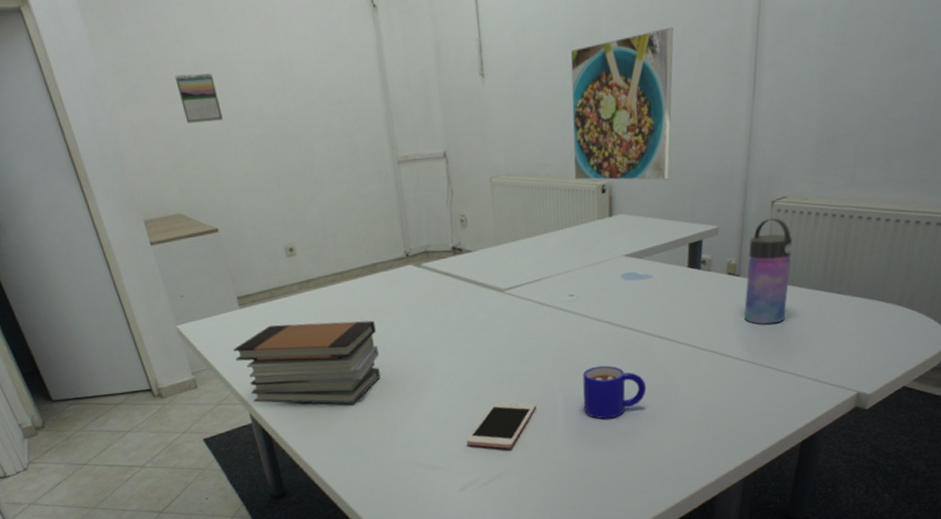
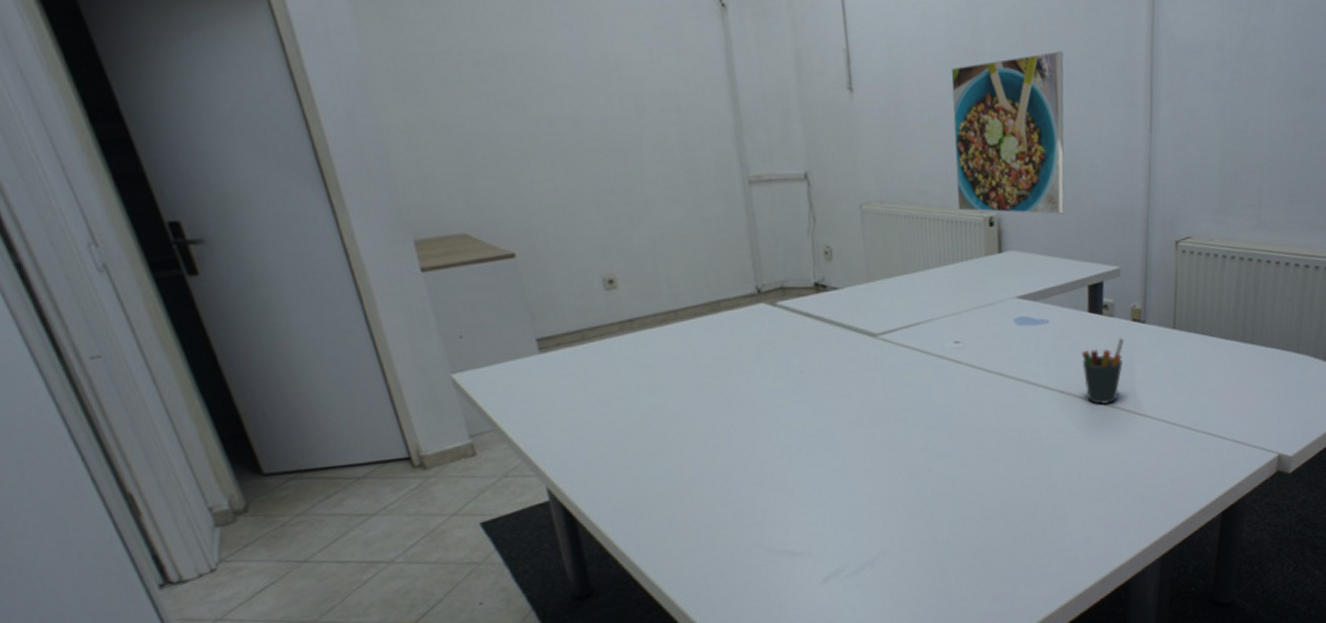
calendar: present [175,73,223,124] -> none [467,66,528,125]
book stack: present [233,320,381,404] -> none [528,369,723,475]
cell phone: present [466,401,536,449] -> none [831,468,917,528]
mug: present [582,365,647,419] -> none [971,424,1047,489]
pen holder: none [680,289,720,348] -> present [1082,337,1125,405]
water bottle: present [744,218,793,325] -> none [1152,259,1201,378]

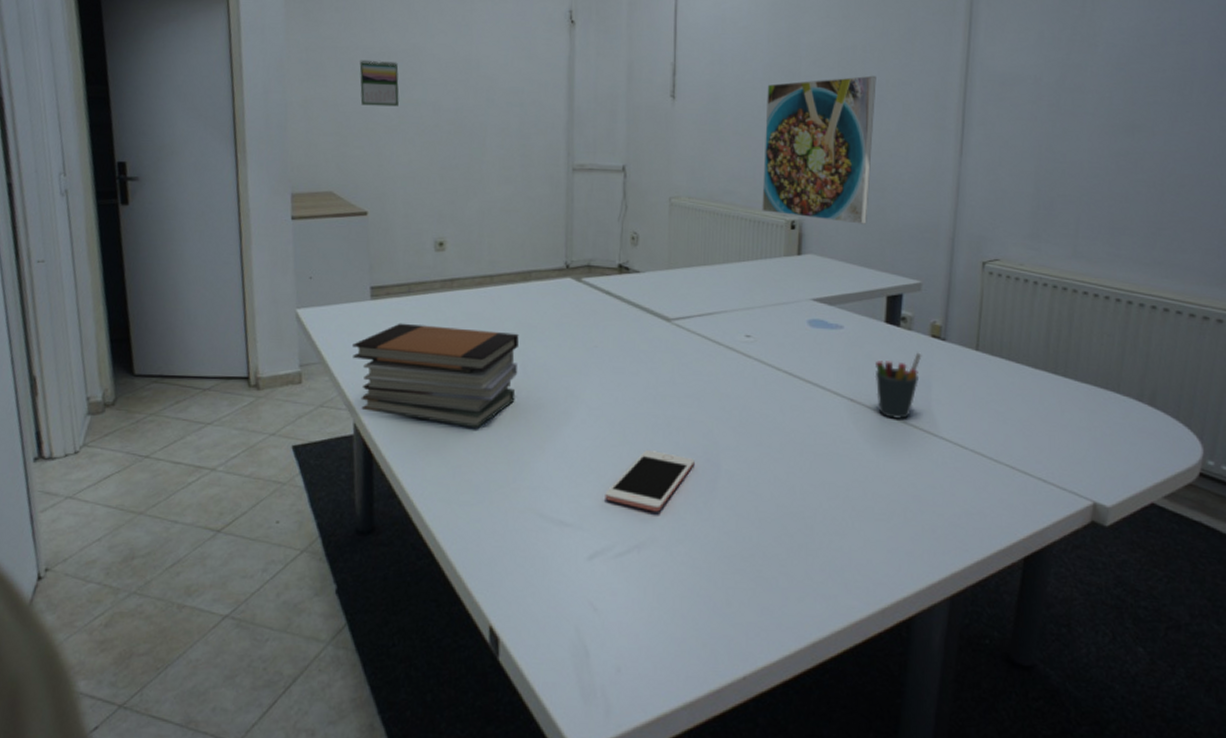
calendar: none [467,66,528,125] -> present [359,59,399,107]
book stack: none [528,369,723,475] -> present [352,323,519,429]
cell phone: none [831,468,917,528] -> present [605,449,695,512]

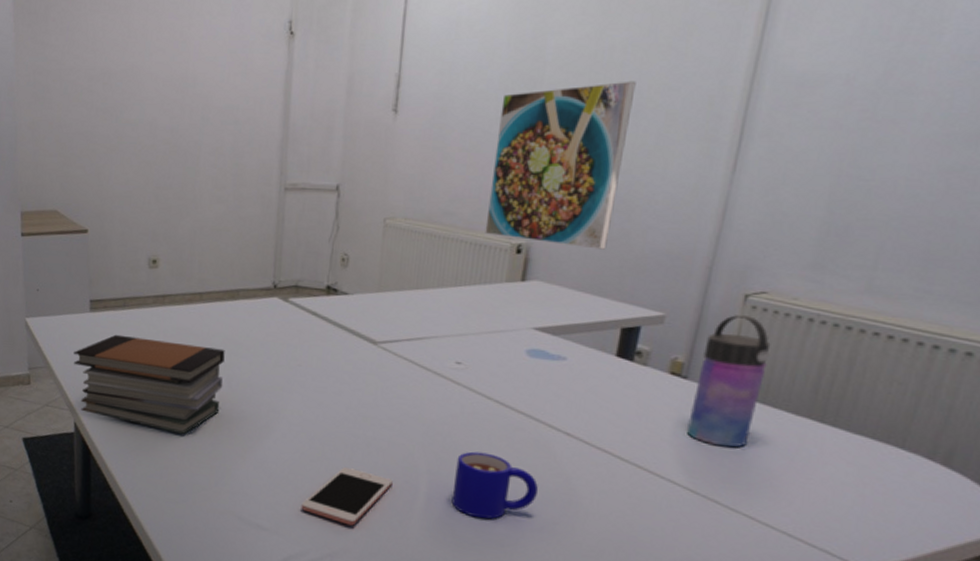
calendar: present [359,59,399,107] -> none [81,81,118,127]
mug: none [752,423,831,492] -> present [451,451,539,519]
pen holder: present [874,352,922,419] -> none [597,389,657,458]
water bottle: none [951,281,1008,402] -> present [687,315,771,448]

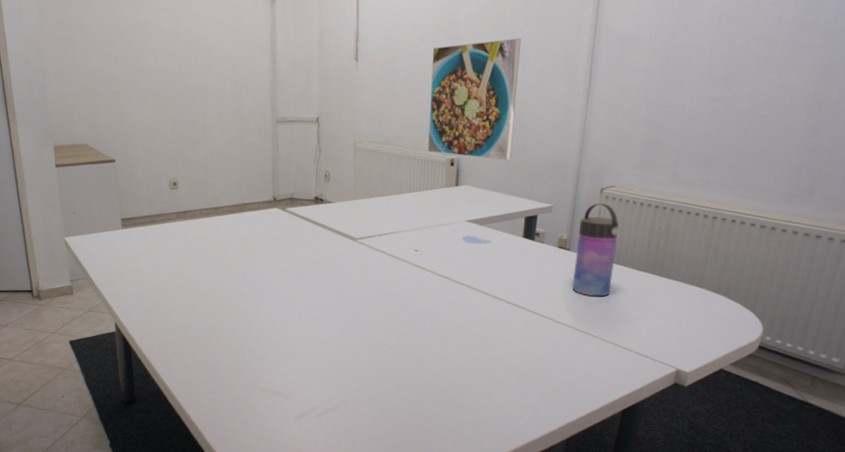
book stack: present [74,334,225,435] -> none [110,246,239,325]
cell phone: present [301,466,393,526] -> none [308,337,375,383]
mug: present [451,451,539,519] -> none [419,316,479,367]

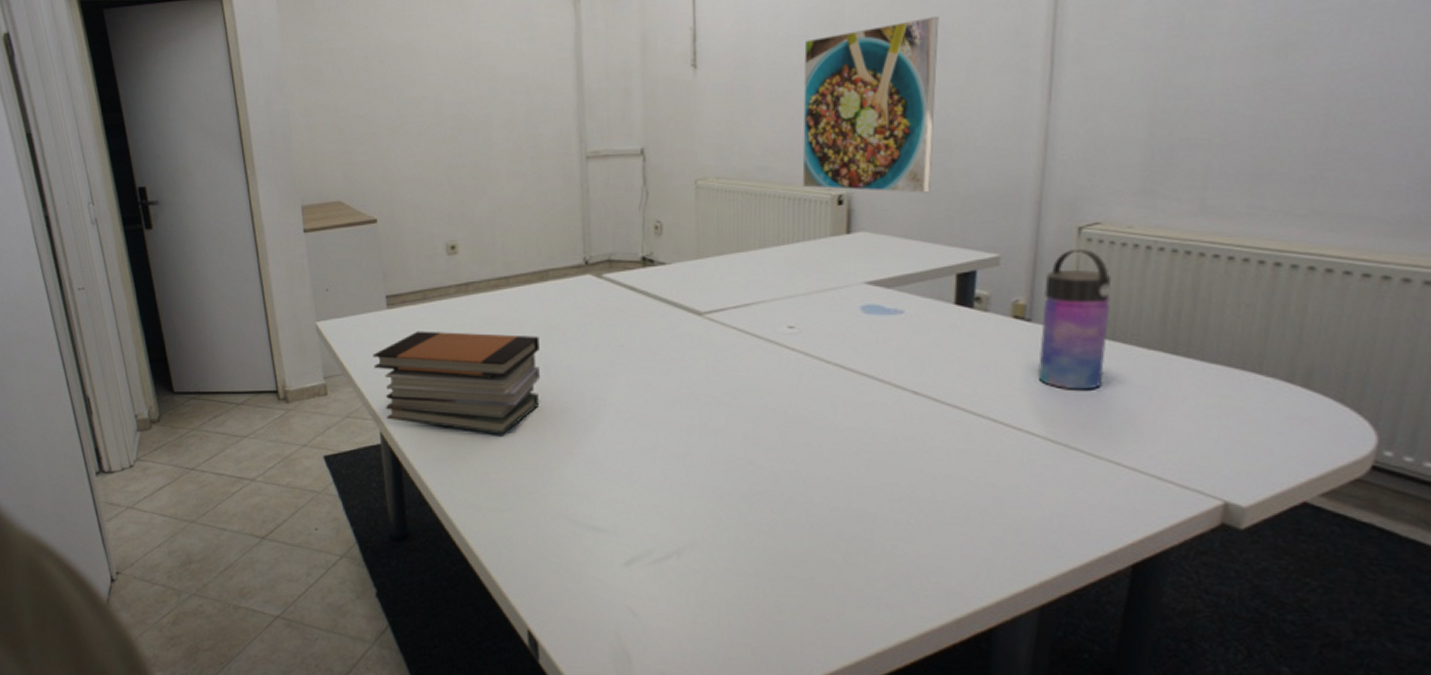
book stack: none [110,246,239,325] -> present [373,331,541,435]

